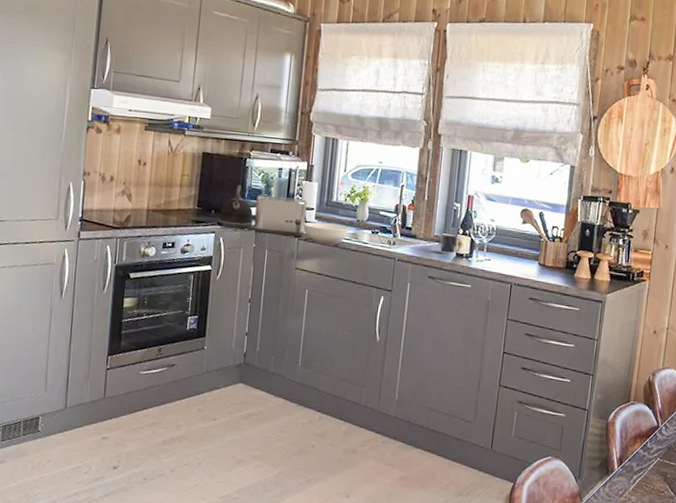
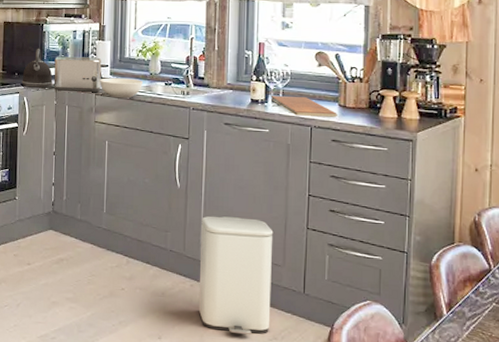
pedal bin: none [388,371,467,491] -> present [198,216,273,334]
mug: present [440,233,461,255] -> none [234,81,256,101]
chopping board: none [475,250,537,276] -> present [270,95,337,117]

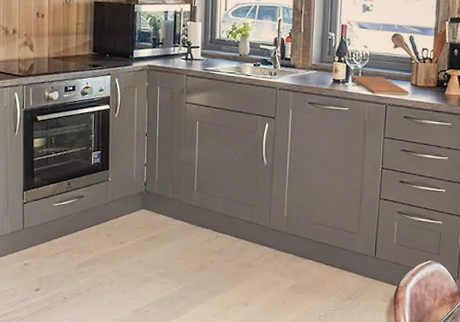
kettle: present [22,48,53,88] -> none [113,29,144,69]
toaster: present [54,56,106,93] -> none [145,37,197,74]
bowl: present [99,78,143,99] -> none [190,59,232,80]
pedal bin: present [198,216,273,334] -> none [281,190,350,296]

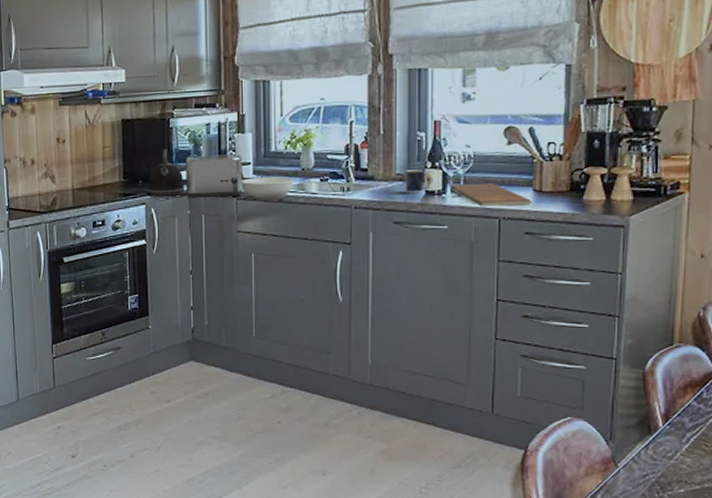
kettle: none [113,29,144,69] -> present [147,148,185,196]
toaster: none [145,37,197,74] -> present [185,154,248,199]
bowl: none [190,59,232,80] -> present [240,176,293,202]
mug: none [318,62,337,81] -> present [404,169,431,194]

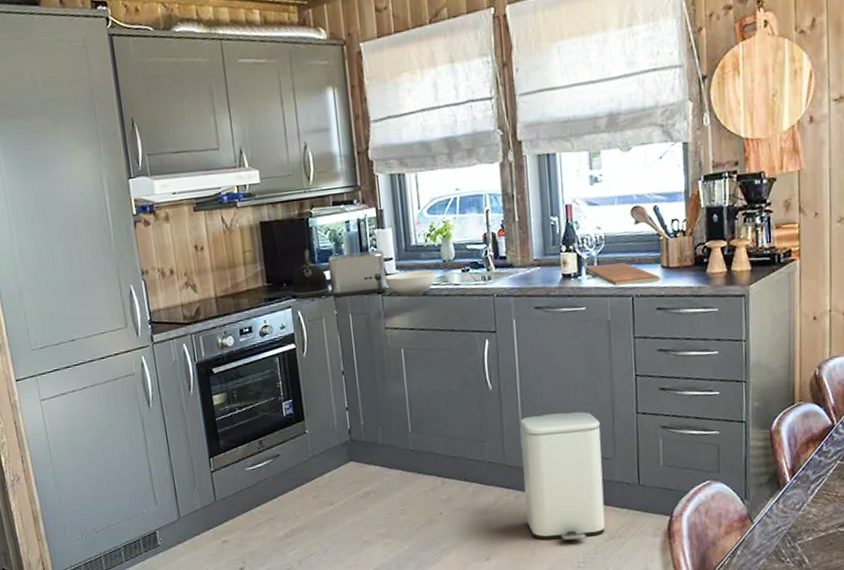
pedal bin: none [368,332,455,463] -> present [520,411,606,540]
mug: present [404,169,431,194] -> none [541,253,567,279]

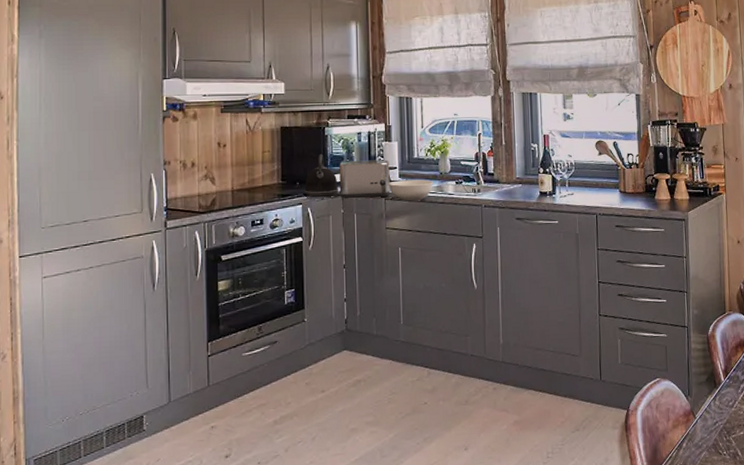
pedal bin: present [520,411,606,540] -> none [500,311,572,431]
chopping board: present [584,262,661,287] -> none [557,185,619,205]

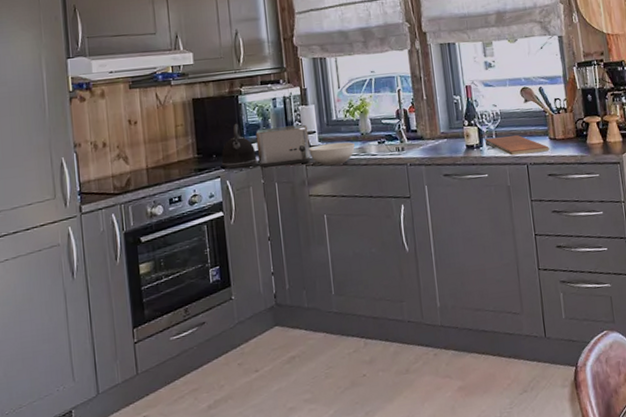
chopping board: none [557,185,619,205] -> present [484,134,550,156]

